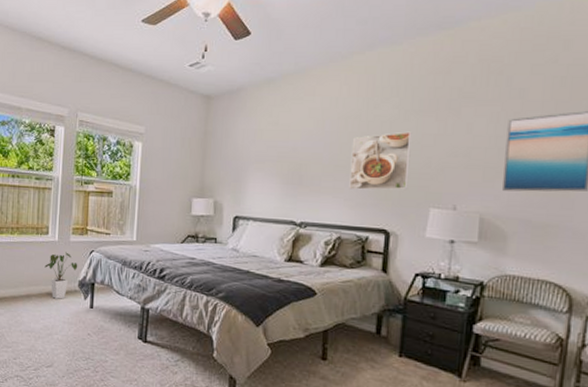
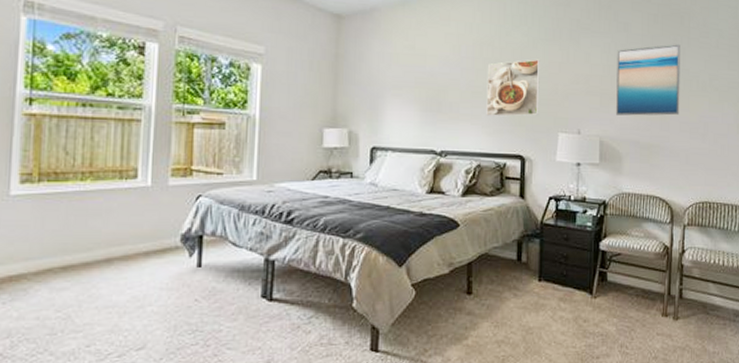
house plant: present [44,252,78,299] -> none [132,199,180,260]

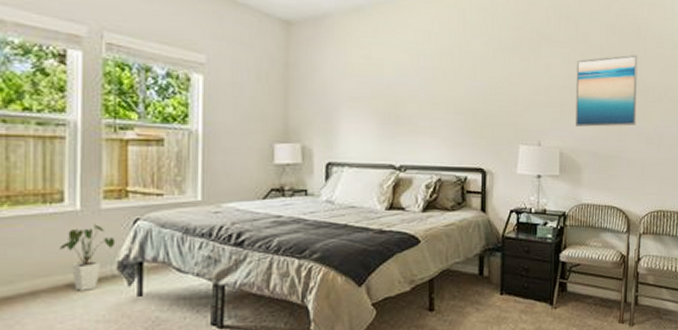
house plant: none [132,199,180,260] -> present [60,224,116,291]
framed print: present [486,59,540,117] -> none [446,69,501,129]

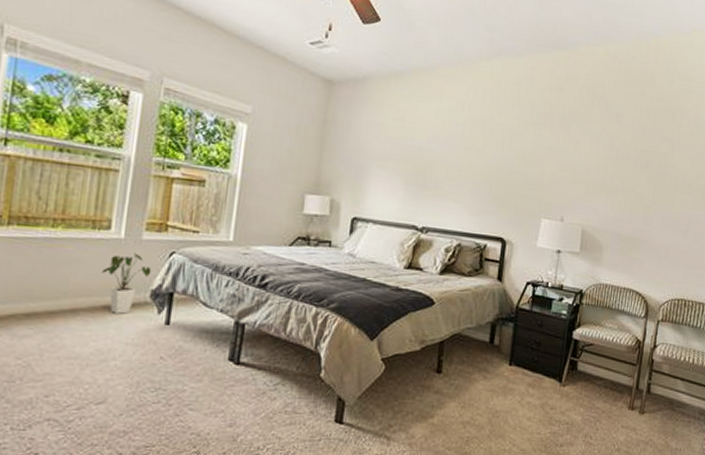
wall art: present [576,54,637,127] -> none [600,139,670,210]

